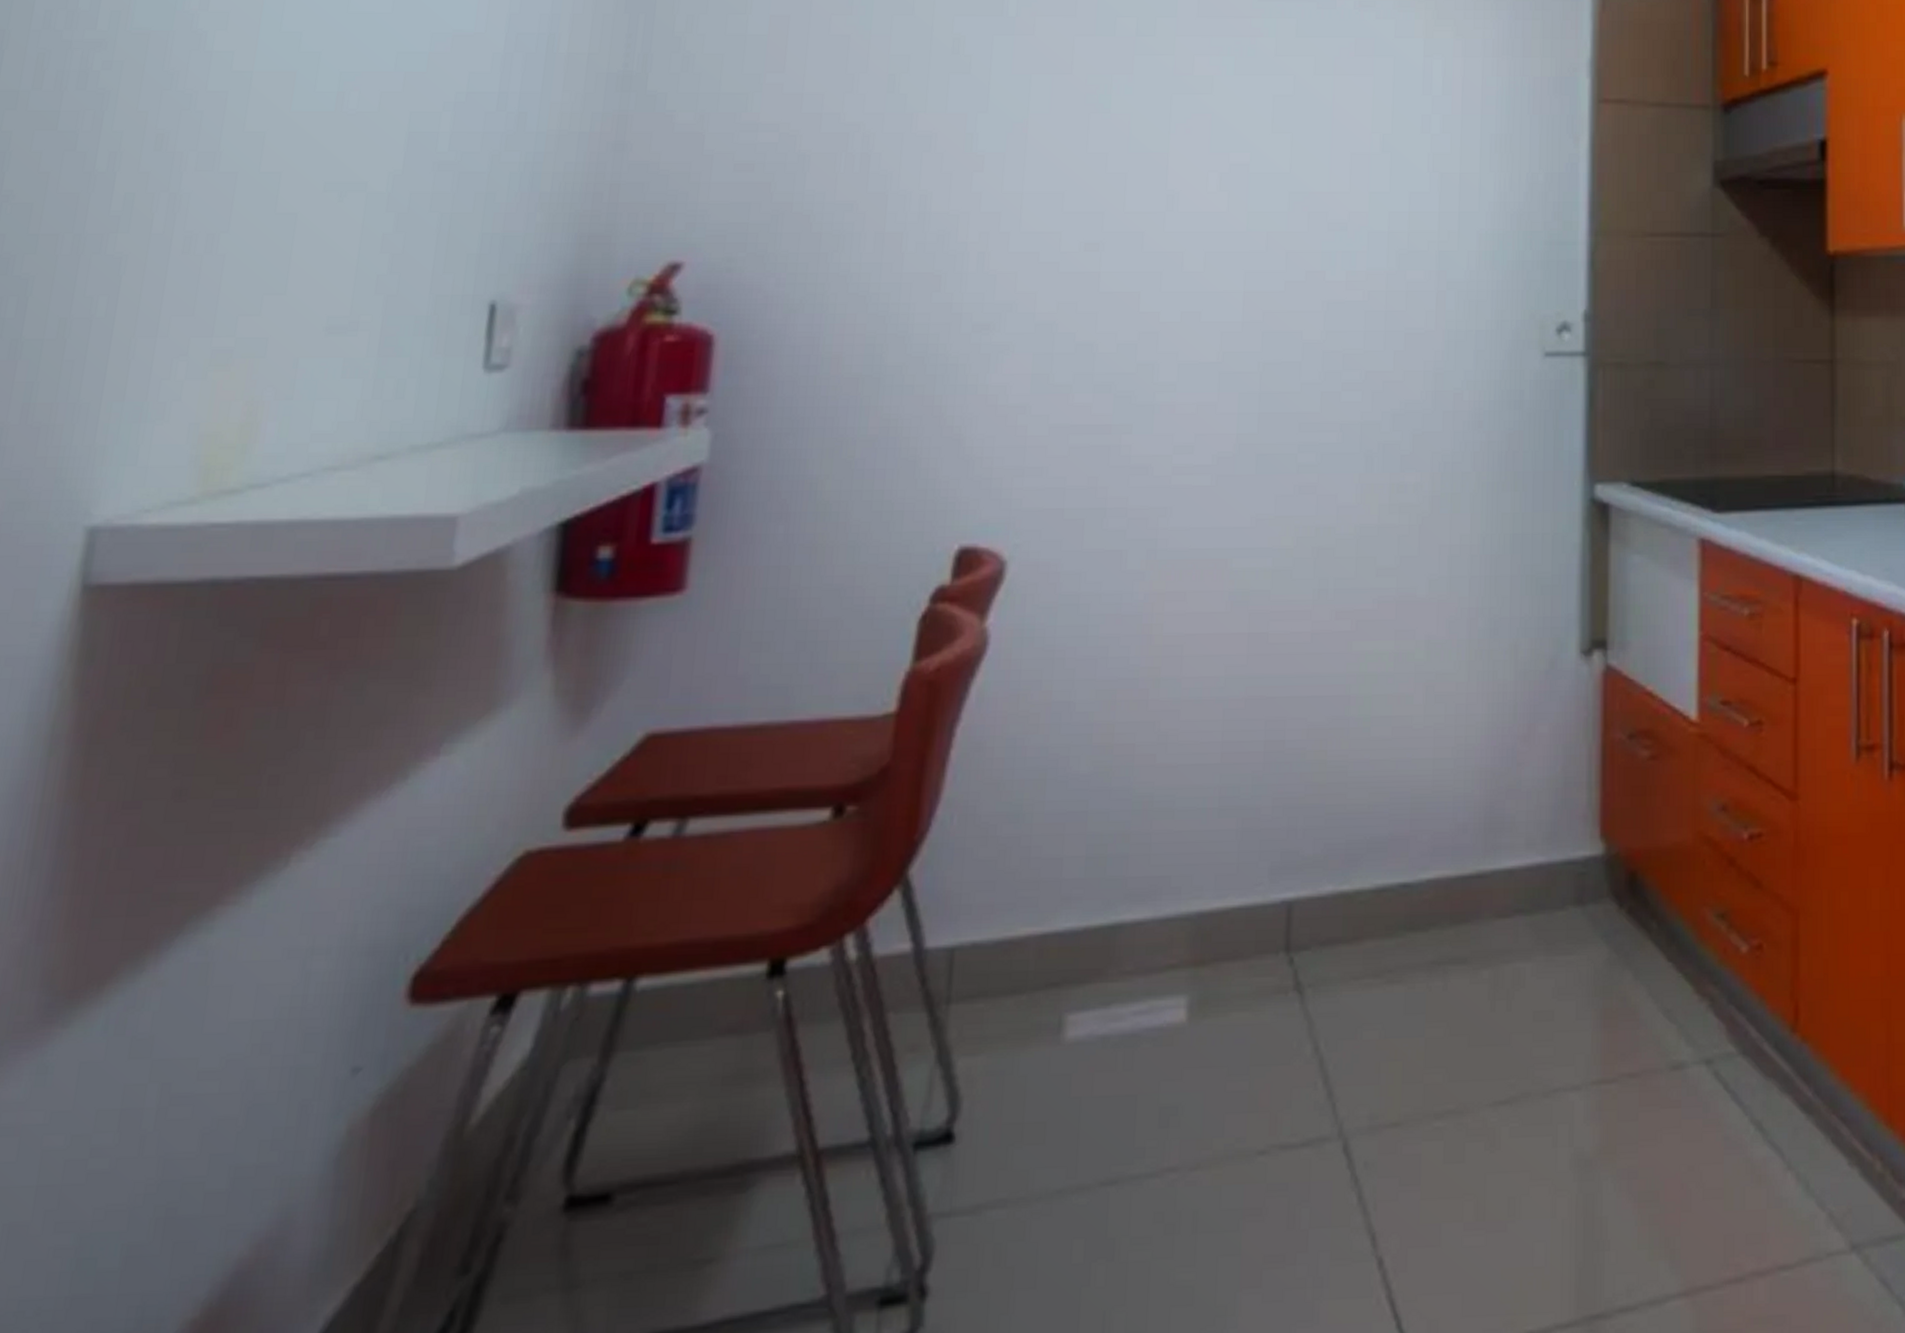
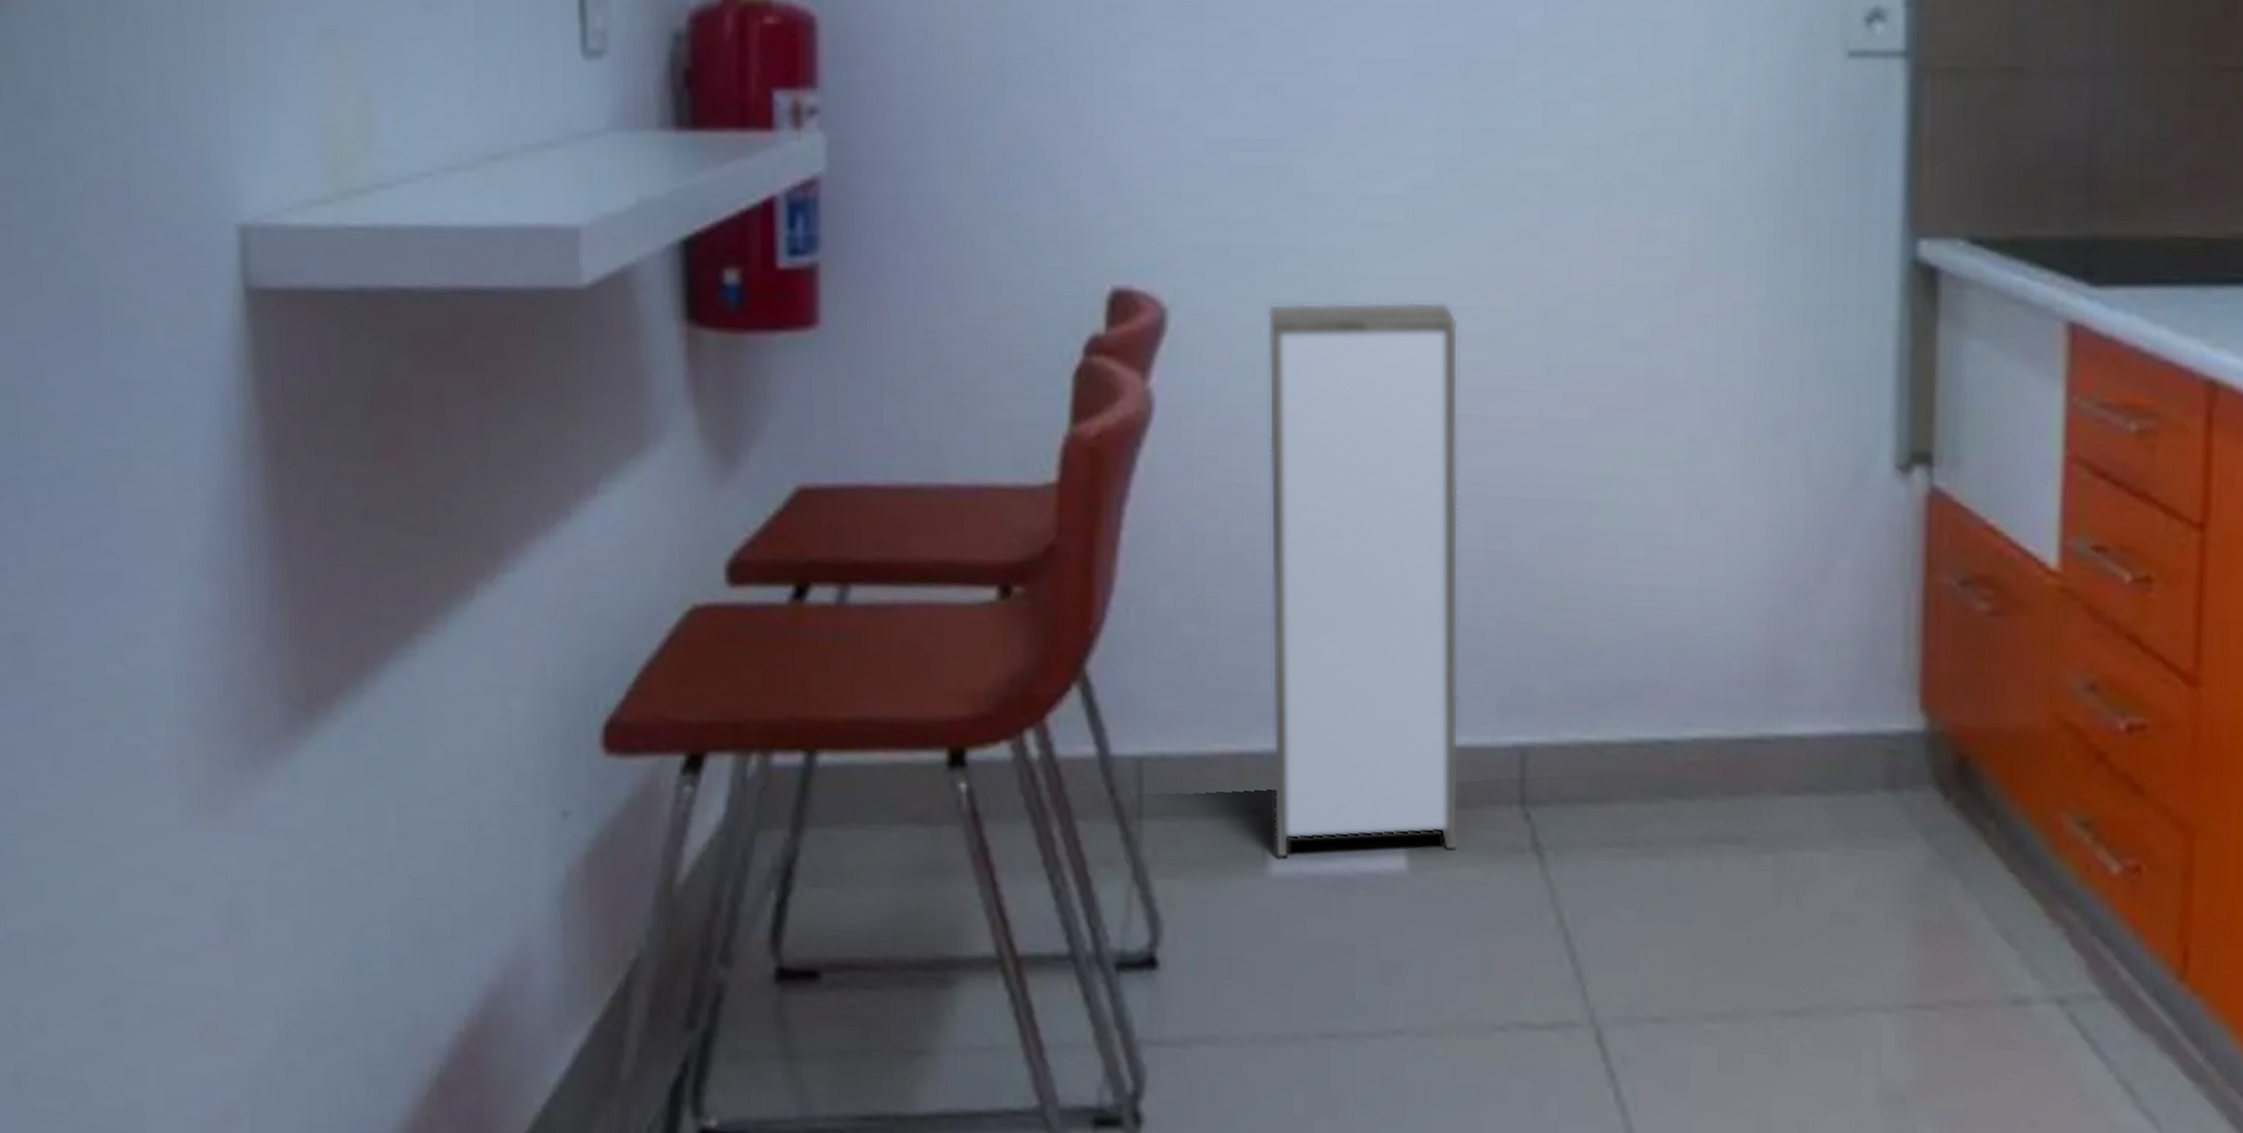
storage cabinet: none [1070,545,1249,1025] -> present [1268,301,1460,860]

